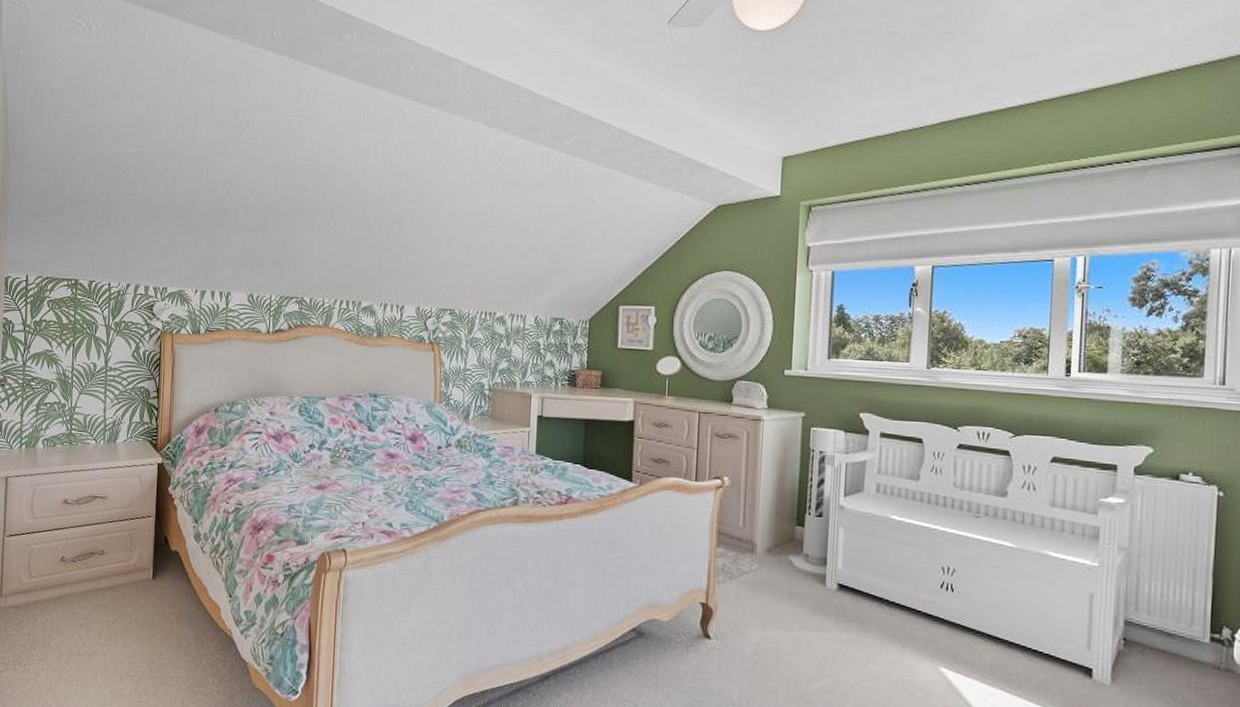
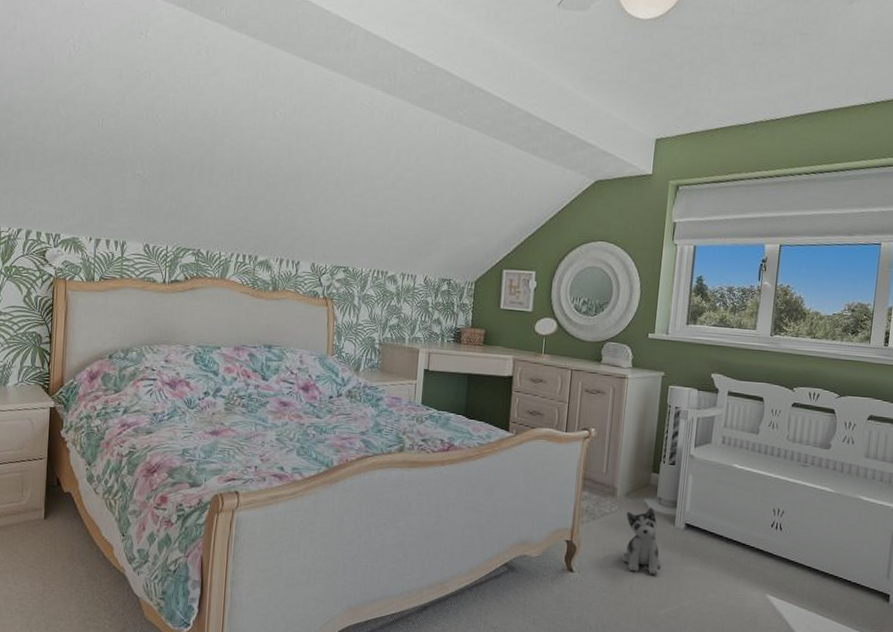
plush toy: none [766,565,813,643] -> present [622,507,662,575]

